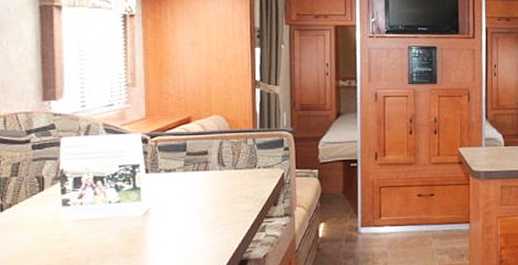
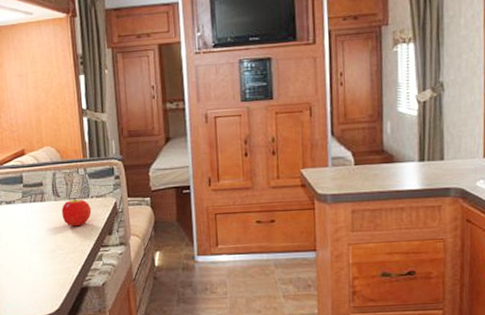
fruit: none [226,168,257,197] -> present [61,198,92,227]

